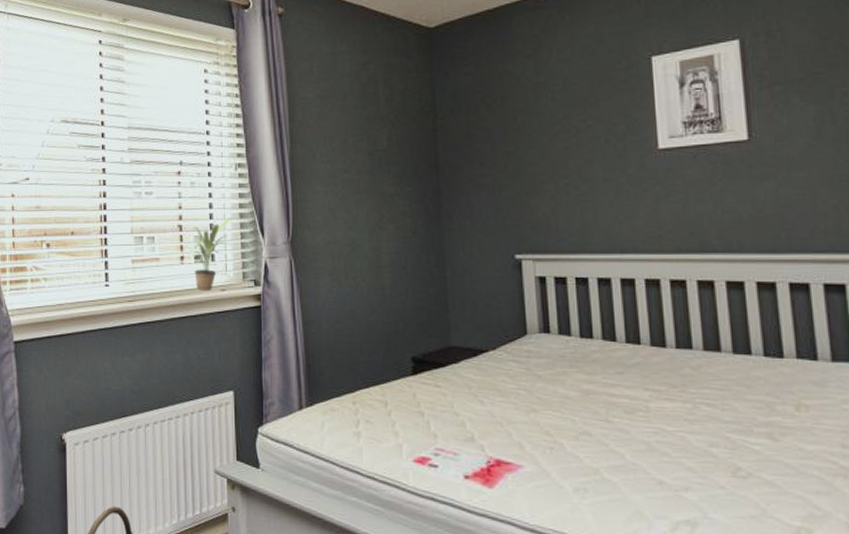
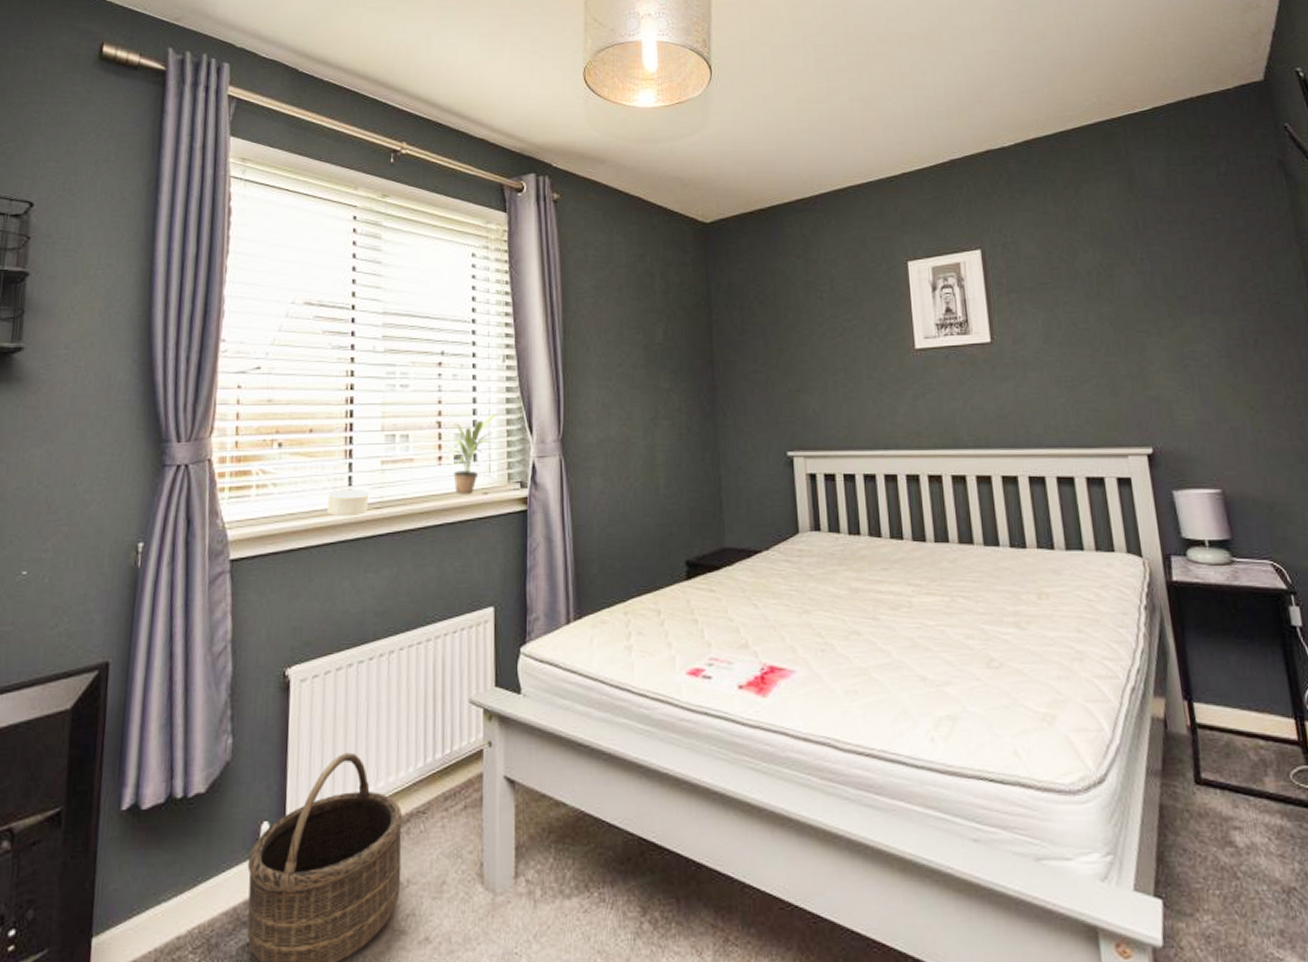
candle: none [88,284,122,308] -> present [326,488,368,517]

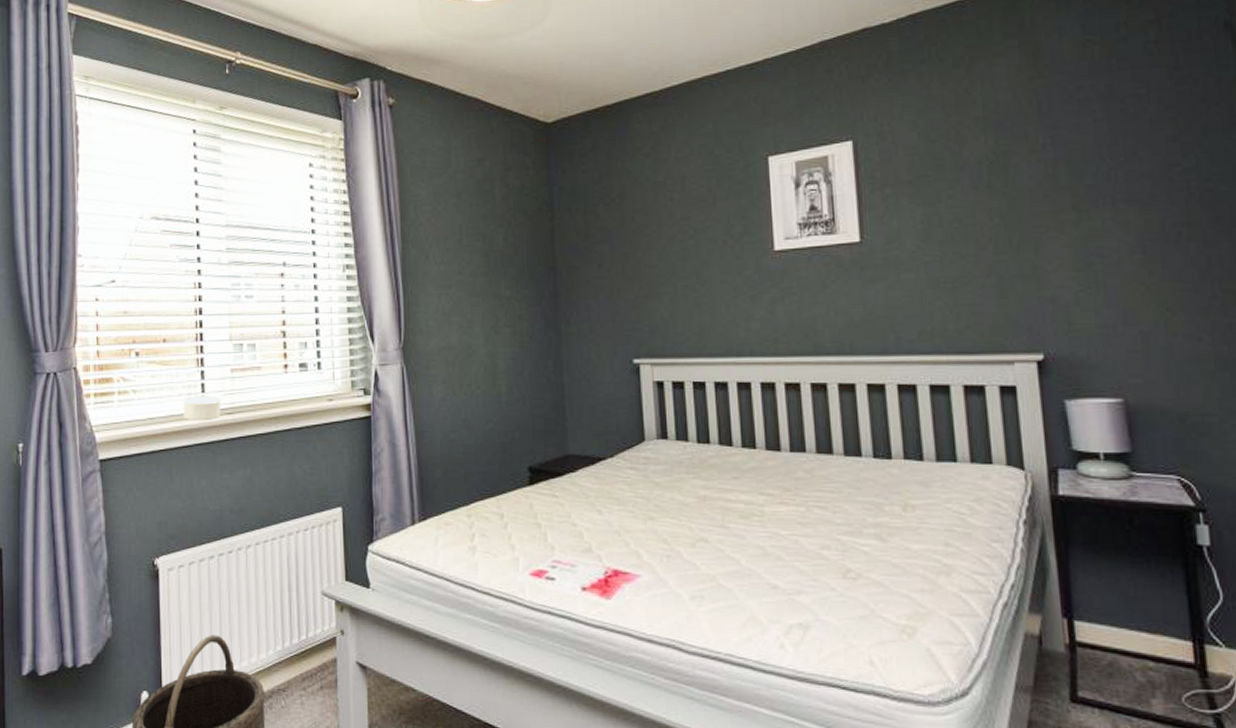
potted plant: present [446,414,498,496] -> none [292,323,340,402]

